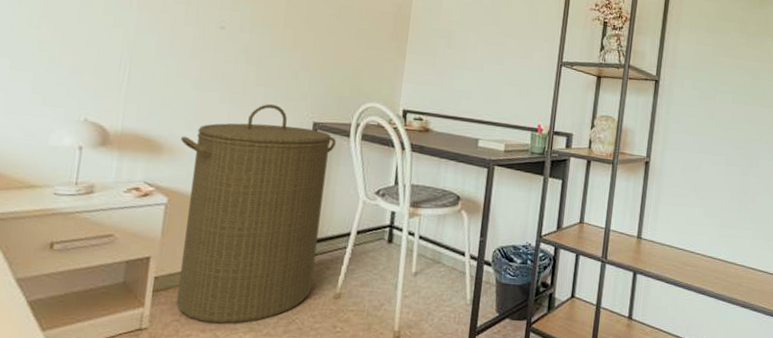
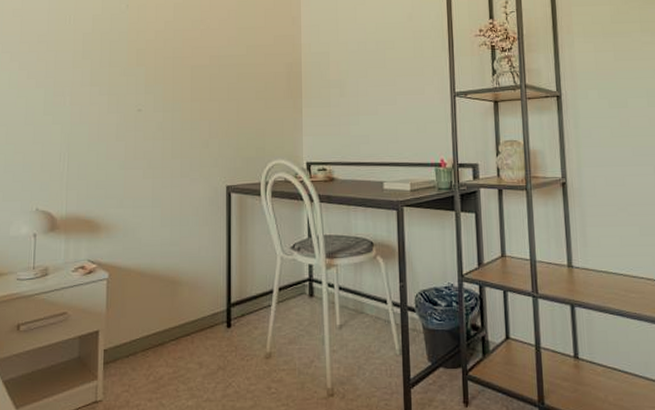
laundry hamper: present [176,104,336,324] -> none [115,174,249,392]

